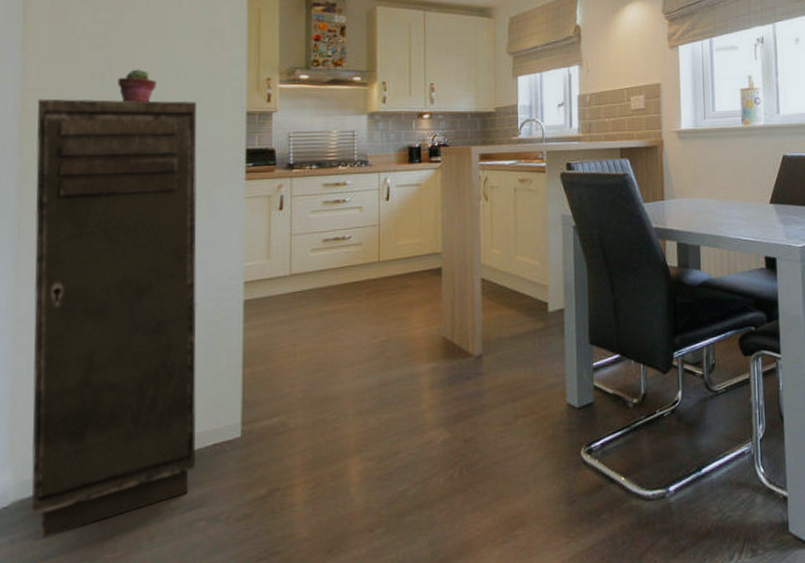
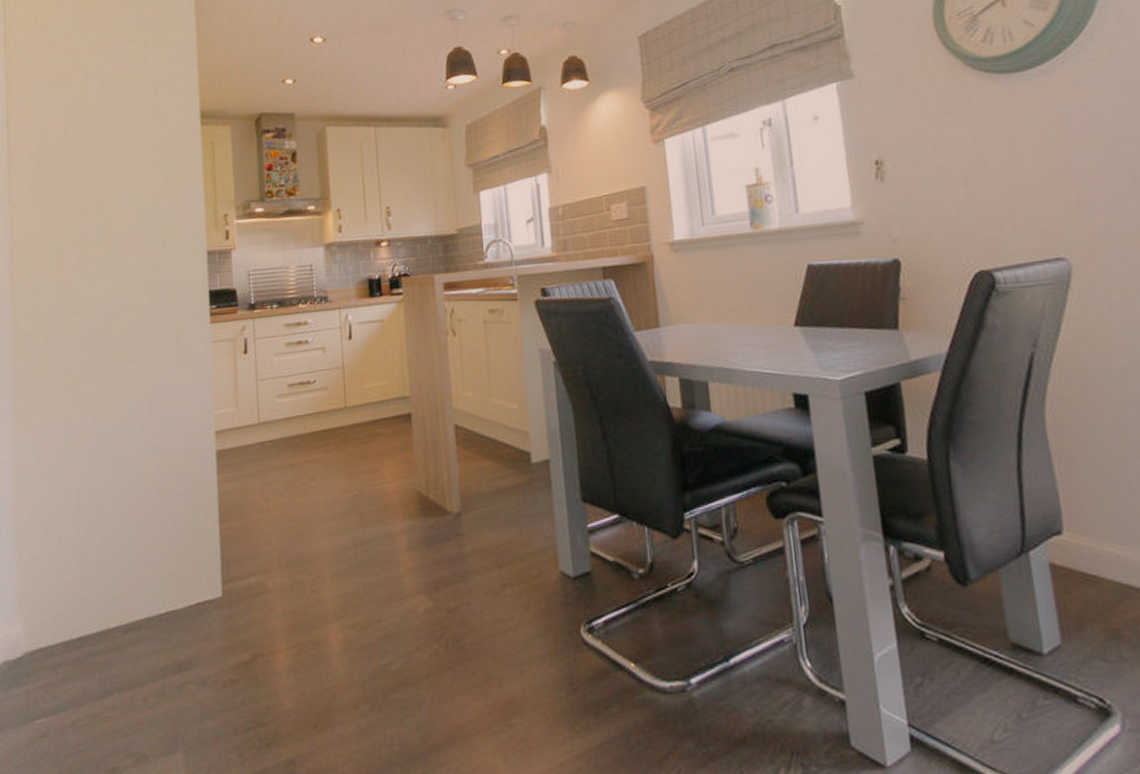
storage cabinet: present [31,98,198,538] -> none [24,243,181,692]
potted succulent: present [118,69,157,102] -> none [90,214,124,249]

